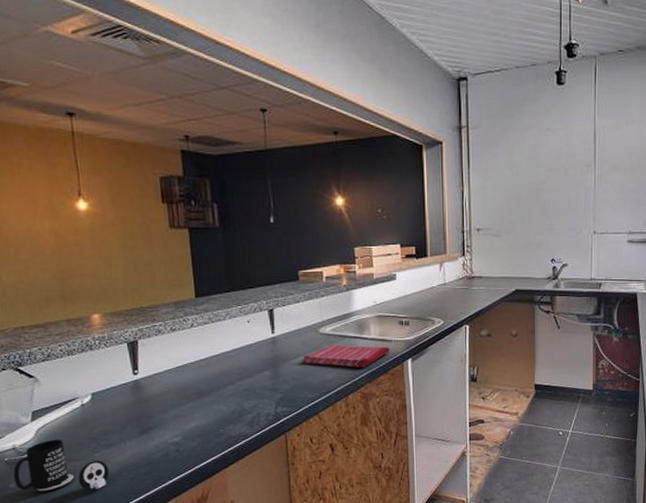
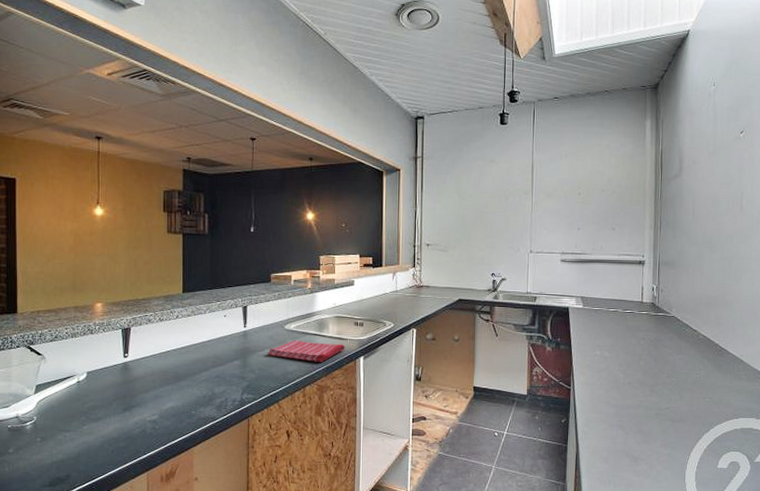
mug: present [13,439,109,492] -> none [13,411,93,460]

